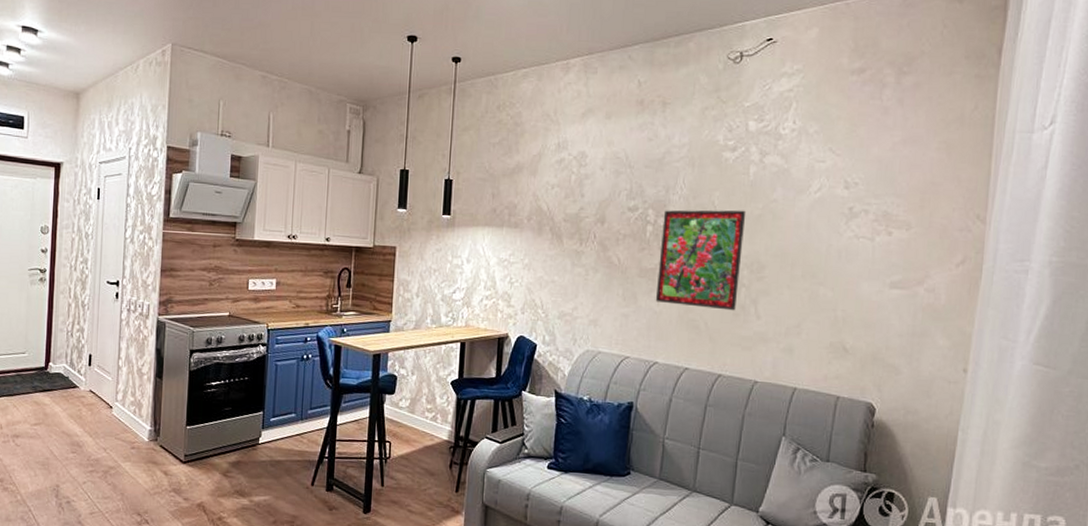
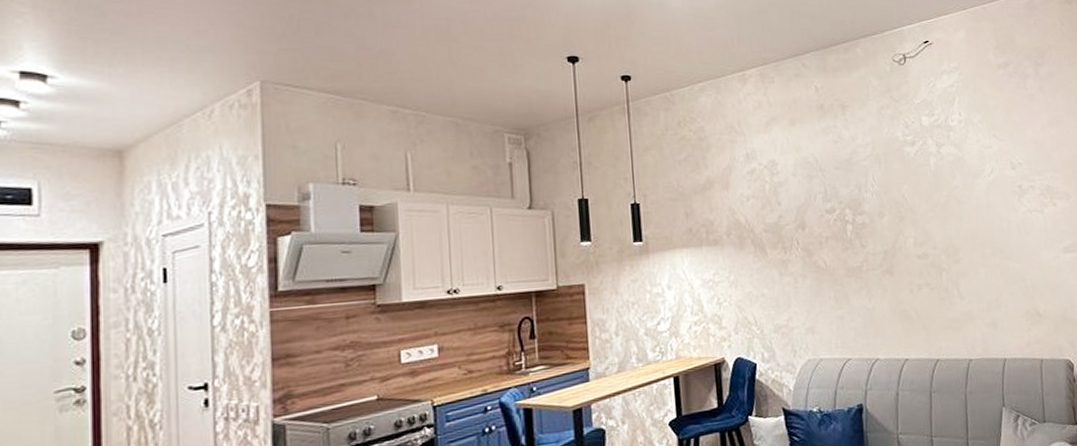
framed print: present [655,210,746,311] -> none [860,199,941,299]

